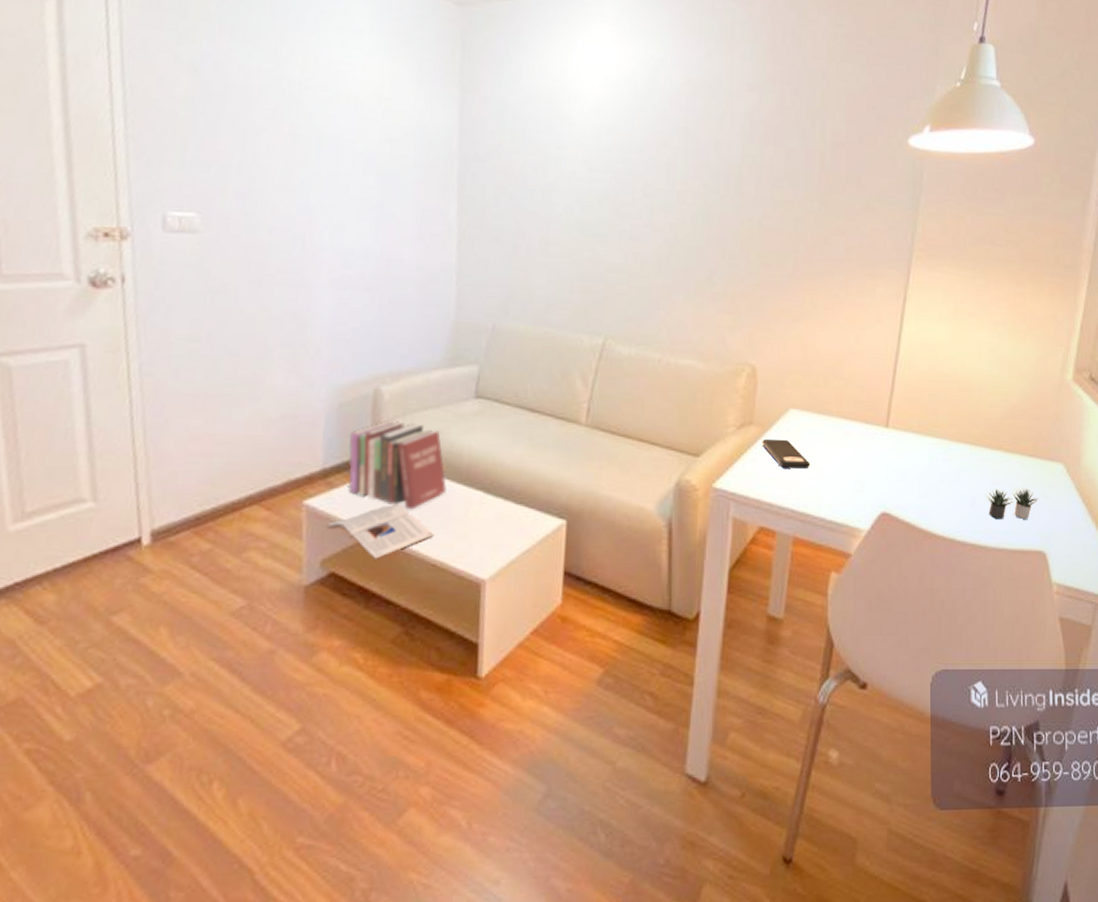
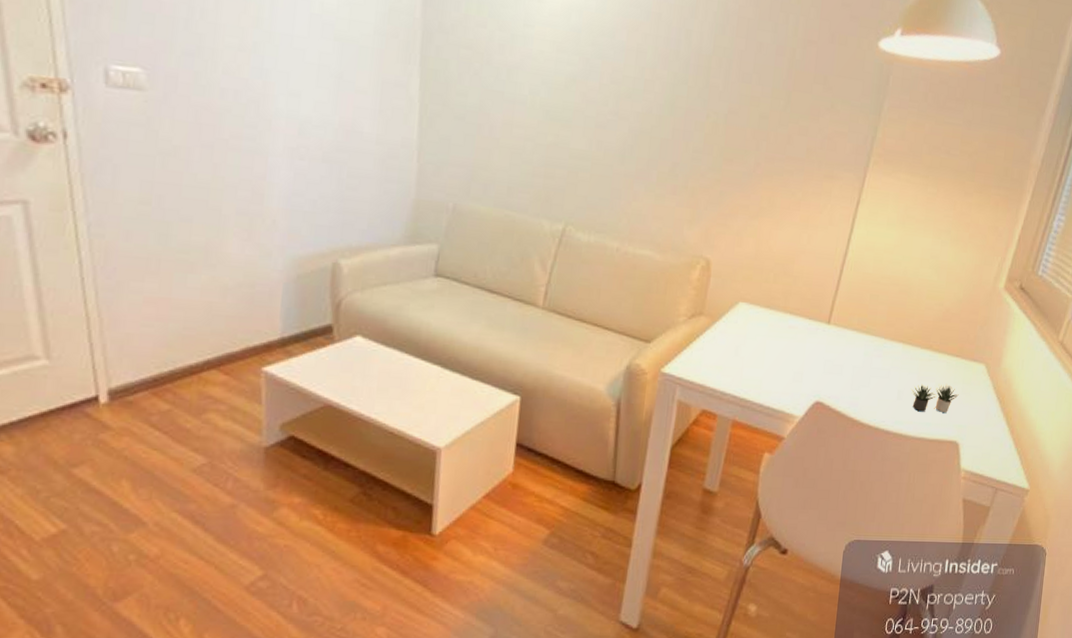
magazine: present [326,505,434,559] -> none [285,375,392,425]
books: present [348,421,447,510] -> none [306,294,405,381]
phone: present [762,438,811,469] -> none [710,328,755,359]

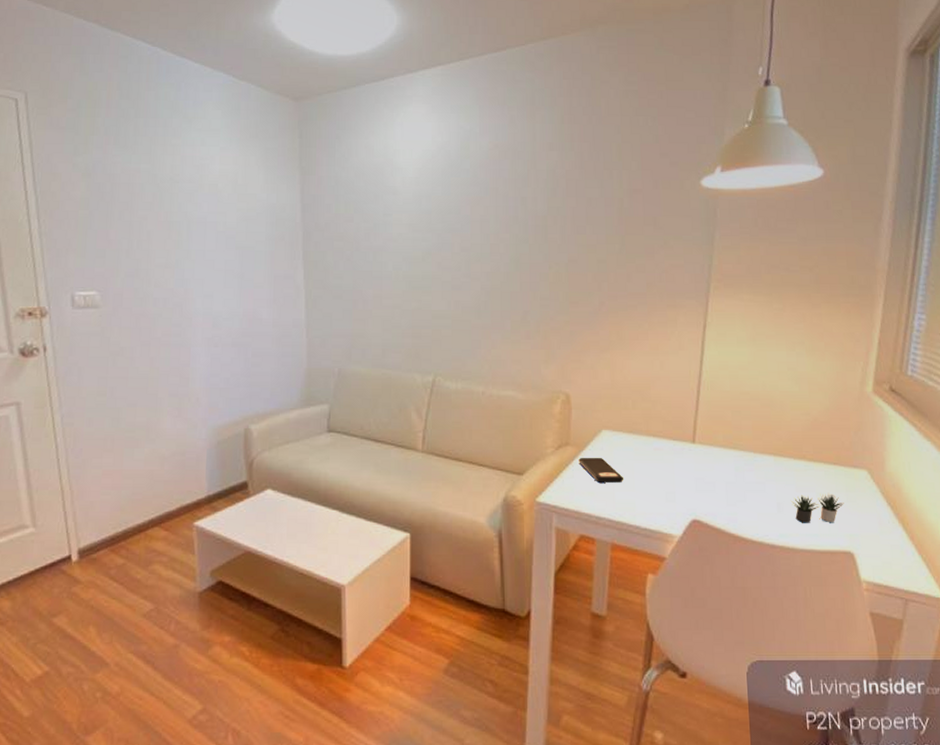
phone: none [710,328,755,359] -> present [578,457,624,483]

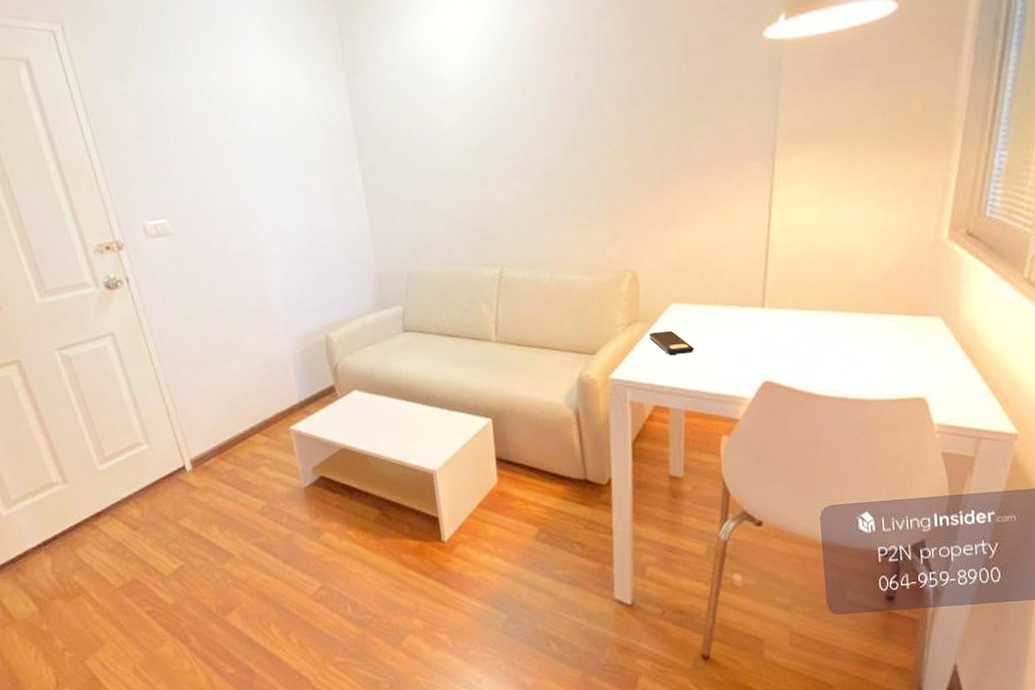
succulent plant: present [790,494,844,523] -> none [862,343,917,375]

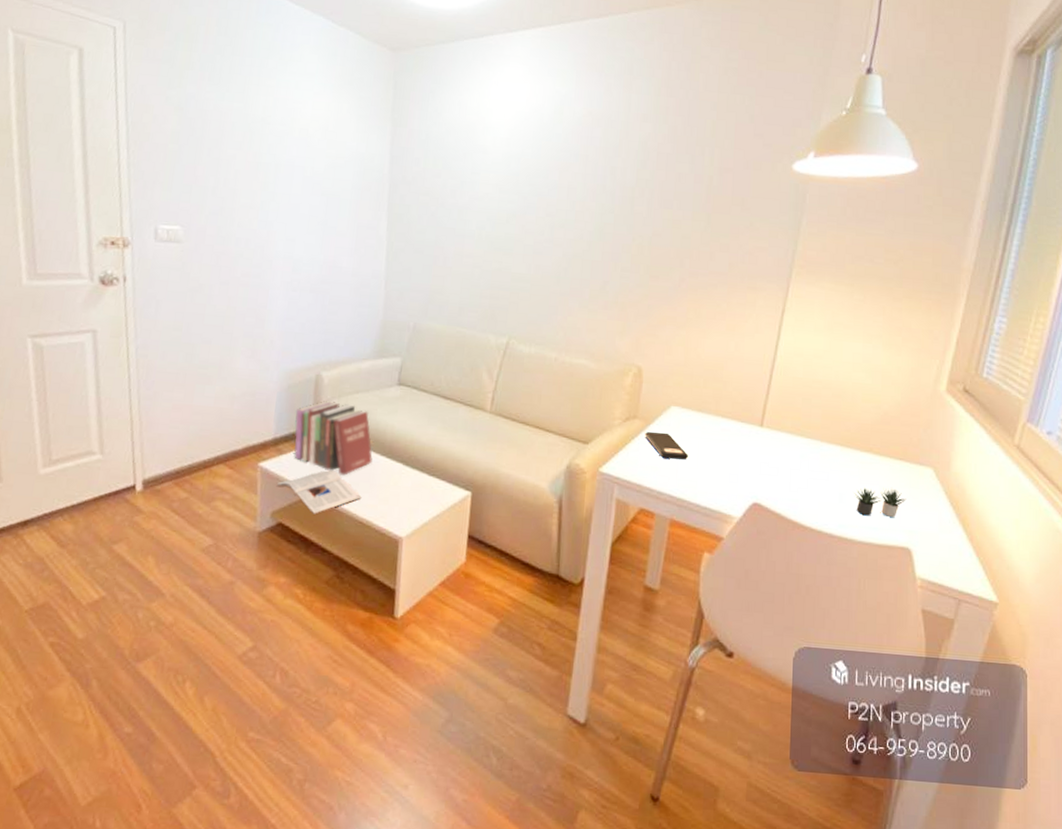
magazine: none [310,422,391,464] -> present [276,470,362,514]
books: none [313,358,394,425] -> present [294,401,373,476]
succulent plant: none [862,343,917,375] -> present [853,487,907,517]

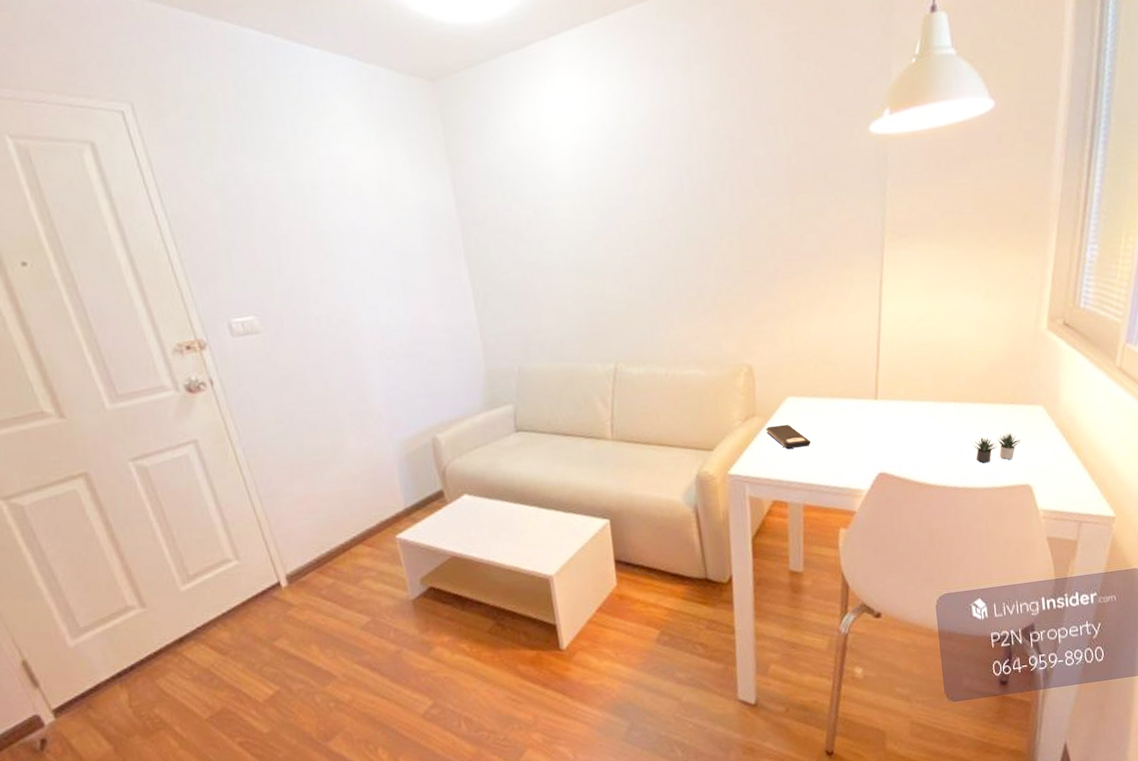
magazine: present [276,470,362,514] -> none [418,527,505,572]
books: present [294,401,373,476] -> none [420,460,507,530]

